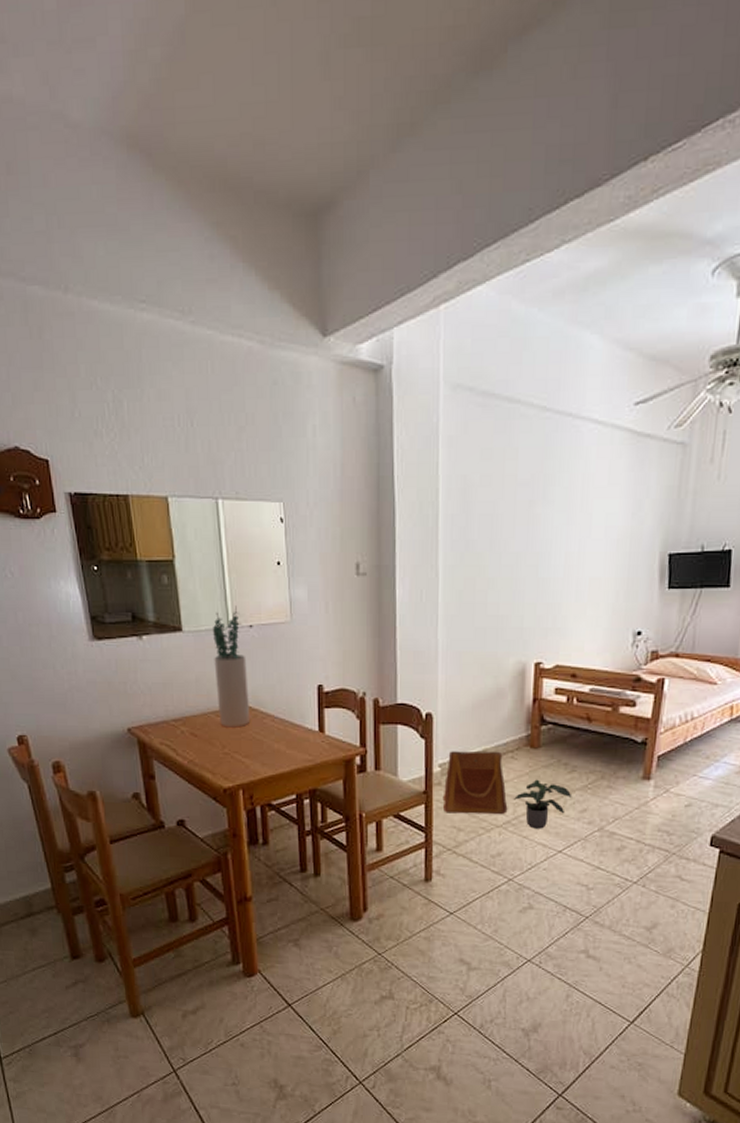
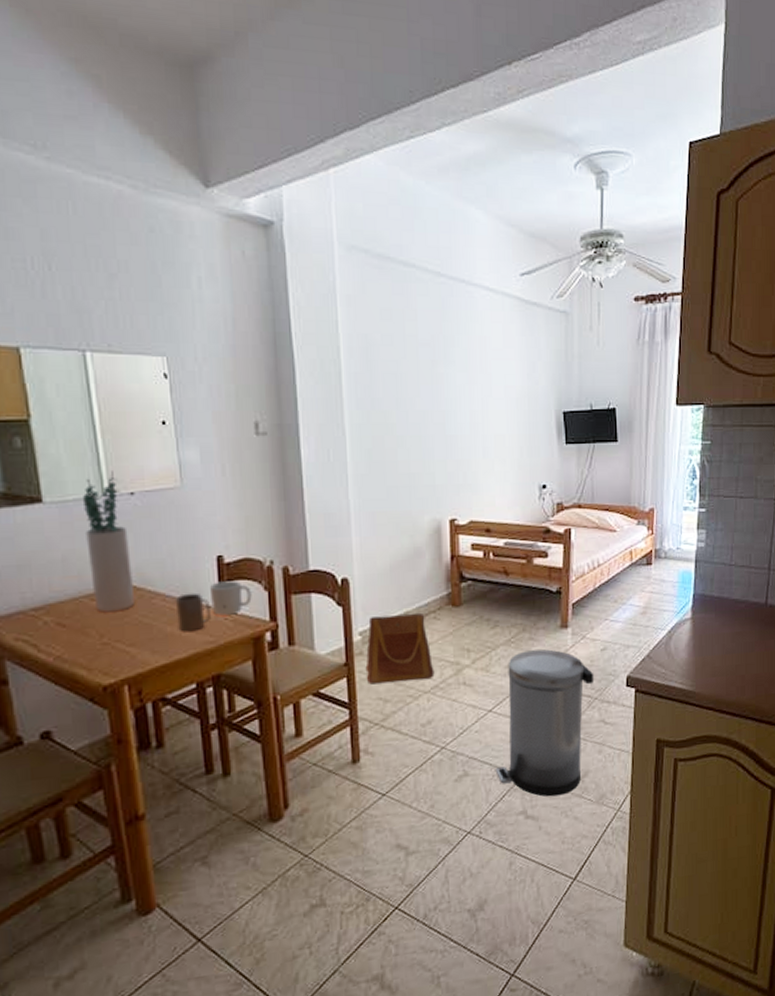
mug: none [282,716,311,750] -> present [175,593,212,632]
mug: none [310,708,346,740] -> present [209,581,252,617]
potted plant: present [514,779,572,829] -> none [440,638,497,690]
pedal bin: none [560,798,675,942] -> present [495,649,594,797]

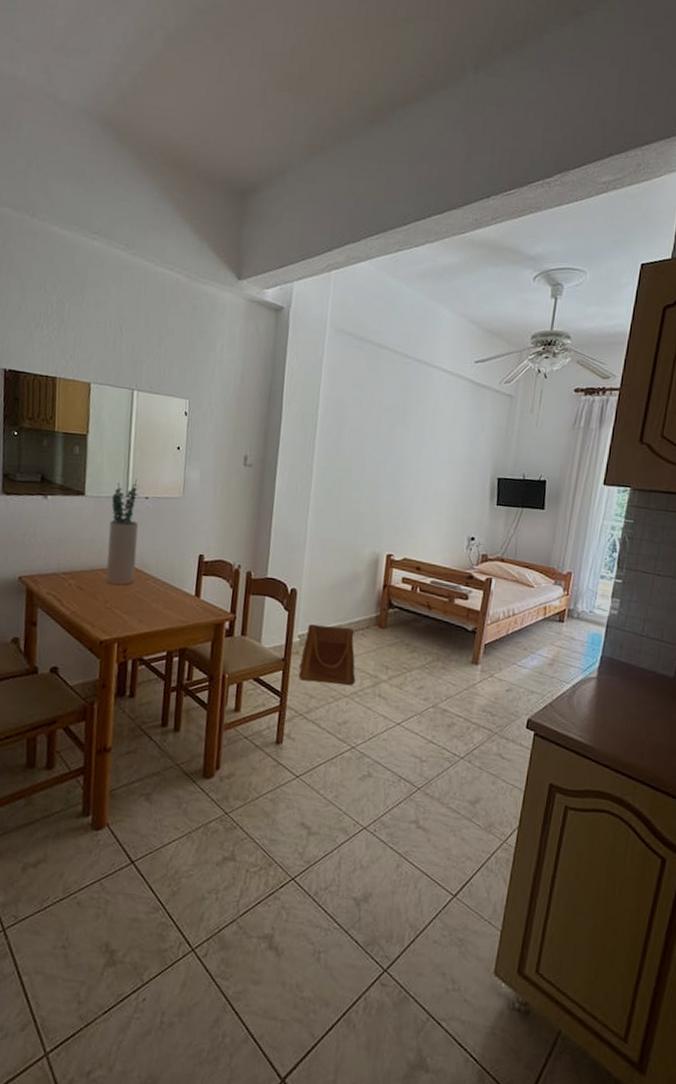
mug: present [175,593,212,632] -> none [161,580,188,611]
mug: present [209,581,252,617] -> none [188,575,220,604]
pedal bin: present [495,649,594,797] -> none [395,677,497,815]

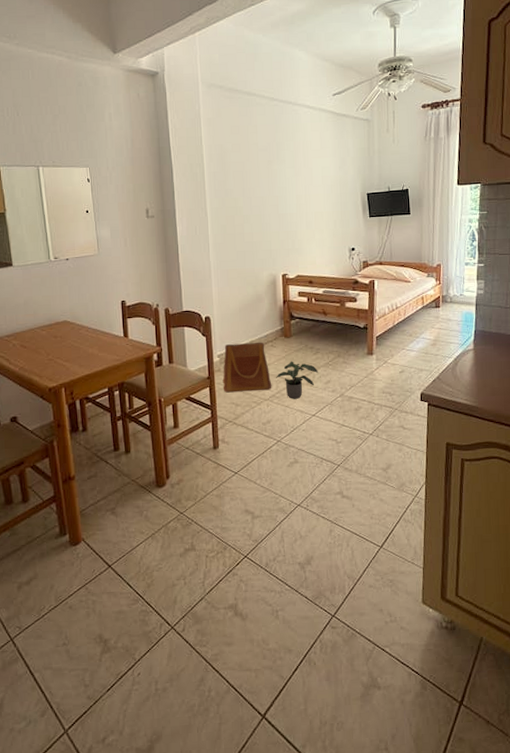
vase: present [106,479,139,586] -> none [37,245,69,339]
potted plant: none [362,656,412,702] -> present [276,361,319,399]

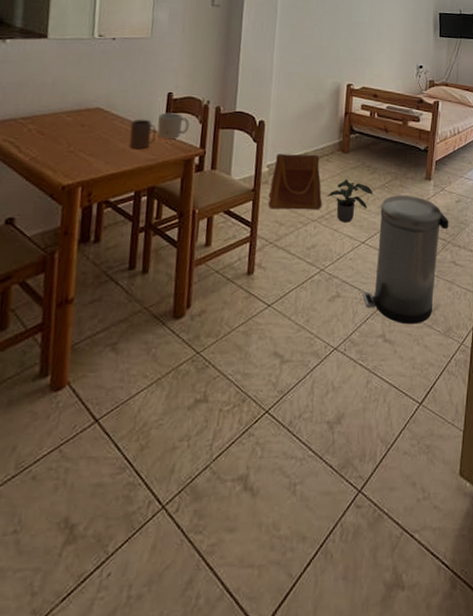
mug: none [94,326,118,353] -> present [129,119,156,150]
mug: none [116,318,144,343] -> present [157,112,190,141]
pedal bin: none [318,371,395,483] -> present [362,195,449,325]

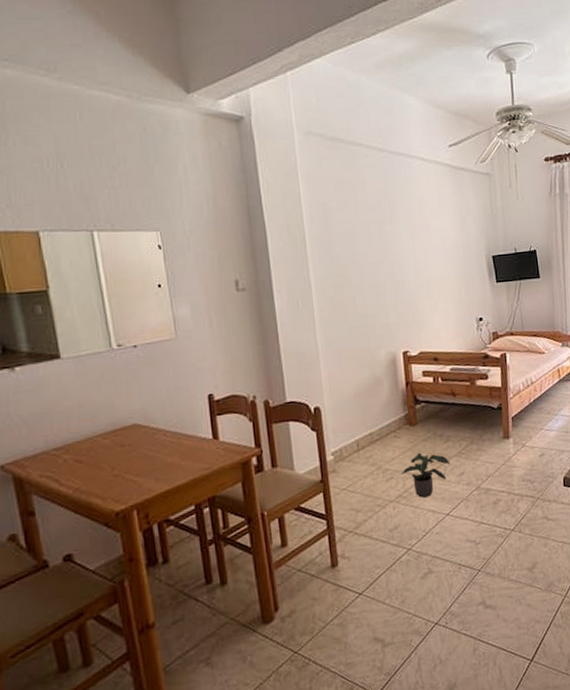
mug: present [129,119,156,150] -> none [175,427,206,462]
mug: present [157,112,190,141] -> none [202,414,239,446]
tote bag: present [268,154,322,209] -> none [338,433,398,498]
pedal bin: present [362,195,449,325] -> none [455,457,536,588]

